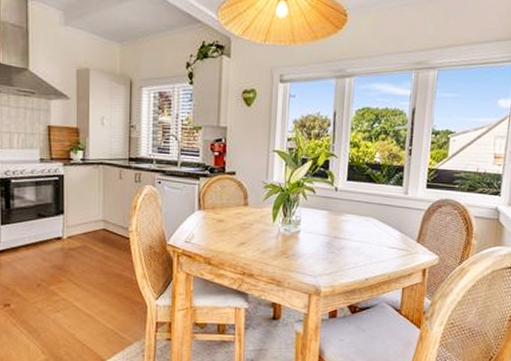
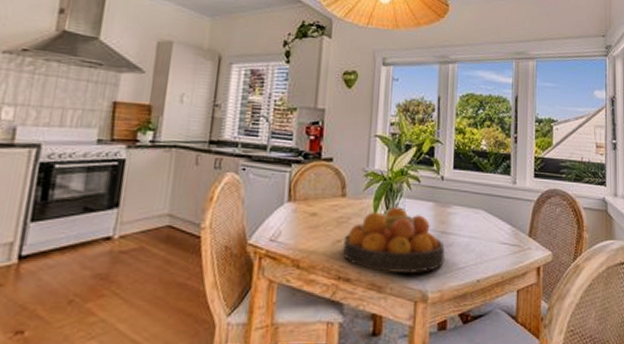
fruit bowl: none [247,214,337,272] -> present [343,206,445,274]

